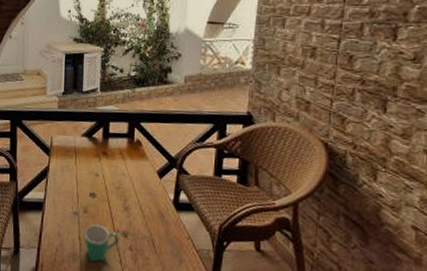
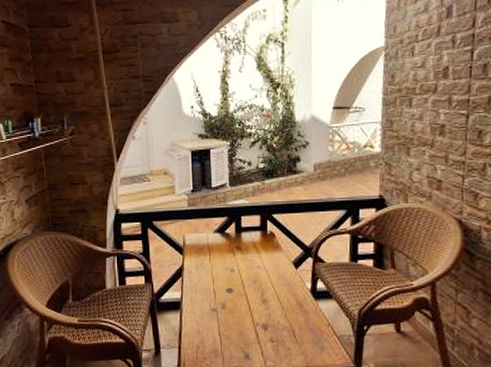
mug: present [84,224,119,262] -> none [223,320,260,357]

